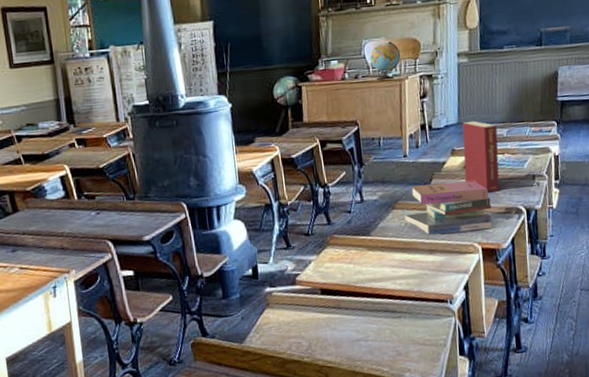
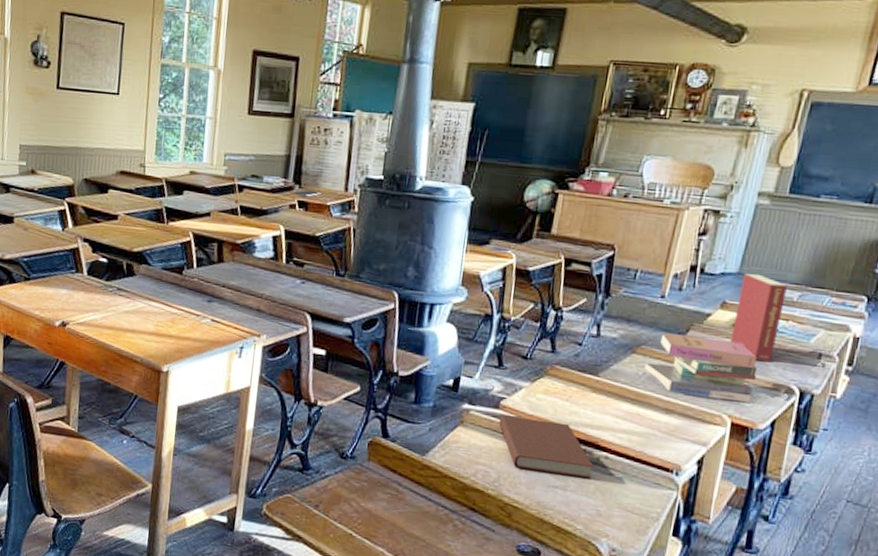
book: none [299,283,385,333] -> present [499,415,594,479]
globe: present [370,41,401,81] -> none [648,162,687,207]

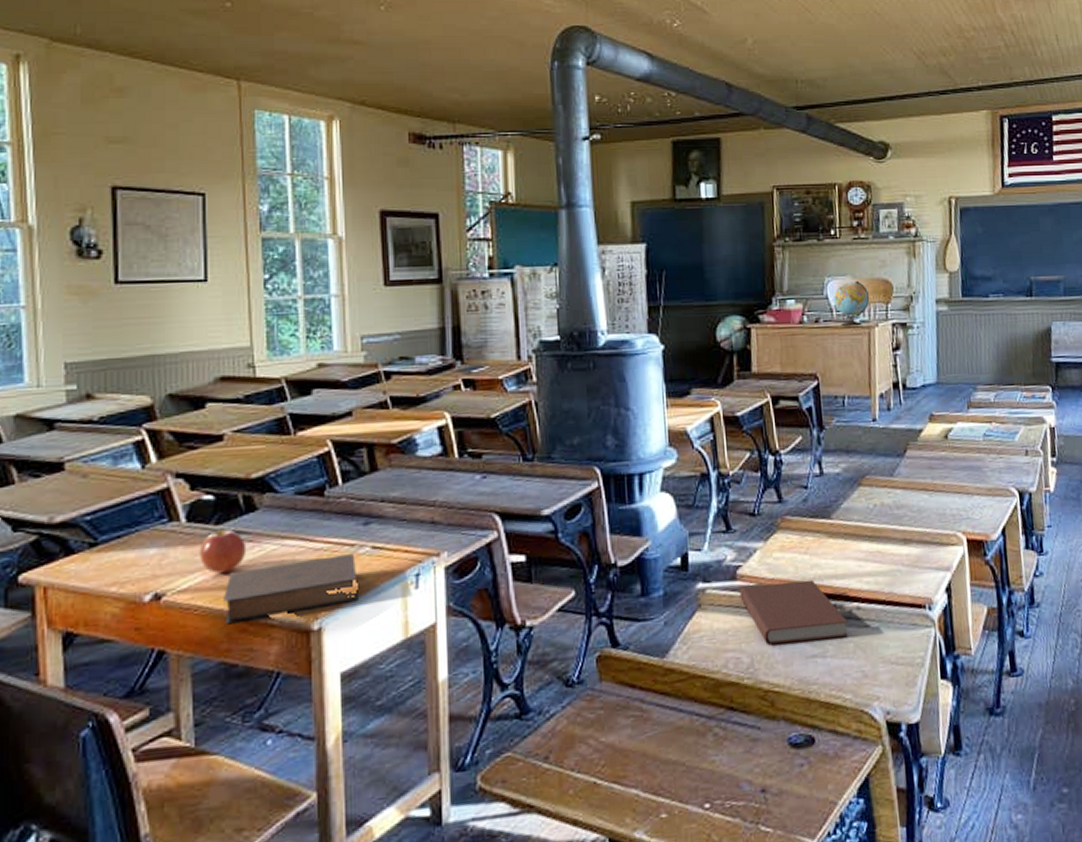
apple: none [93,284,125,318] -> present [200,529,247,574]
book: none [105,317,199,358] -> present [224,552,358,625]
books: present [644,331,757,404] -> none [873,454,978,520]
globe: none [648,162,687,207] -> present [834,280,870,327]
book: present [730,273,787,363] -> none [942,380,987,470]

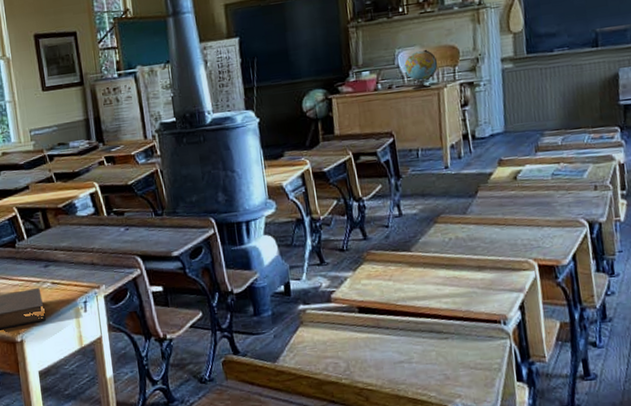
book: present [739,579,848,646] -> none [334,301,430,354]

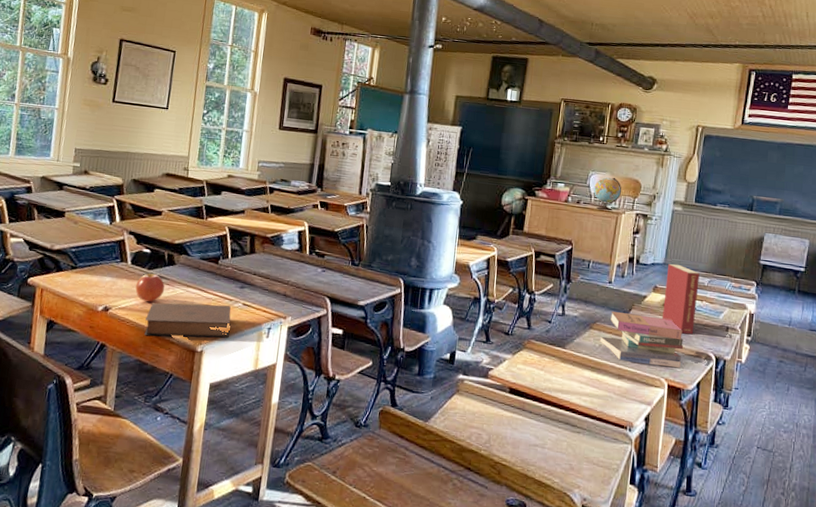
books: none [448,192,549,251] -> present [600,311,684,369]
book: none [510,128,556,205] -> present [662,264,700,335]

